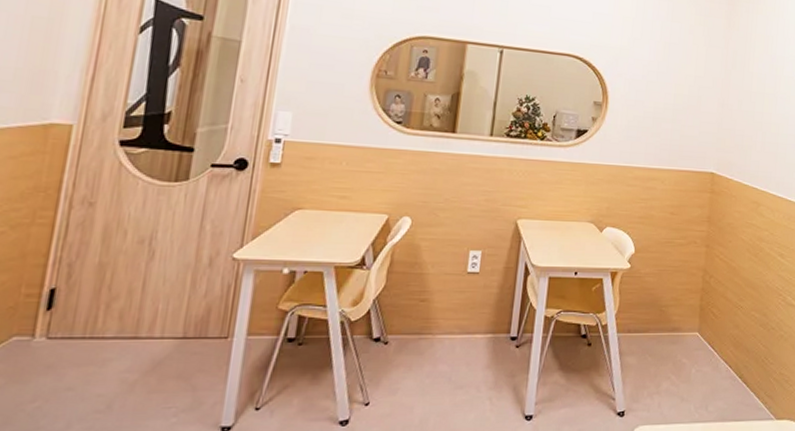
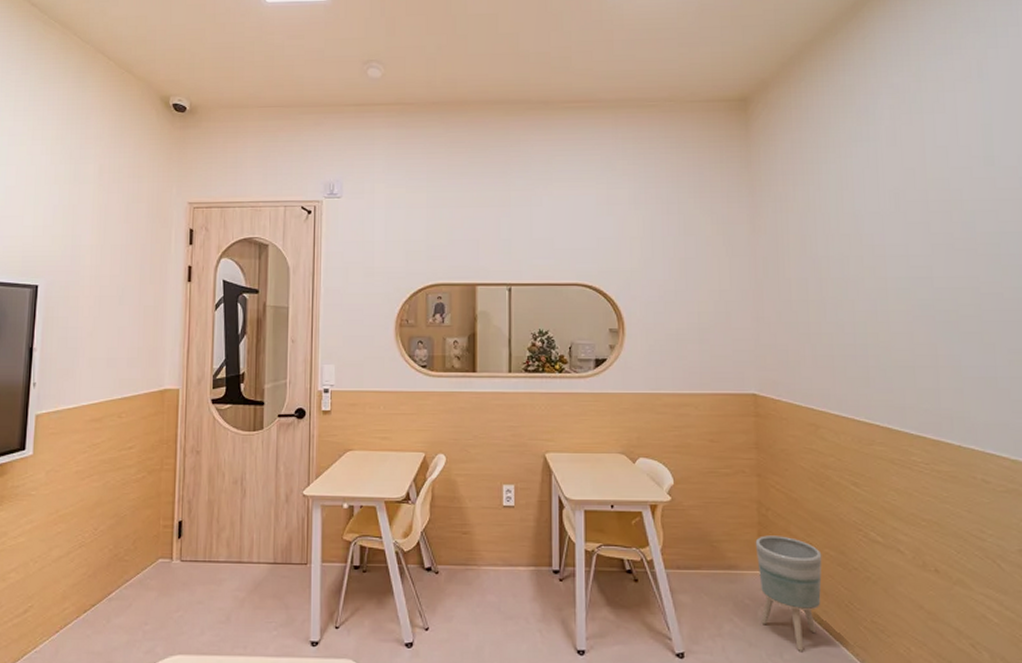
planter: none [693,300,749,403] -> present [755,535,822,651]

